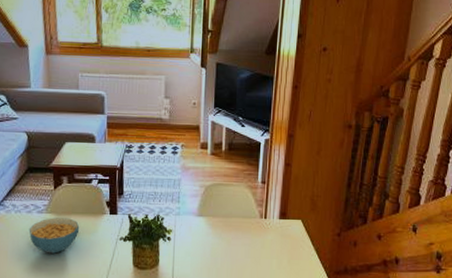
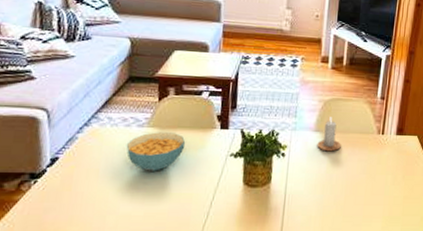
candle: none [201,202,224,236] -> present [317,117,341,152]

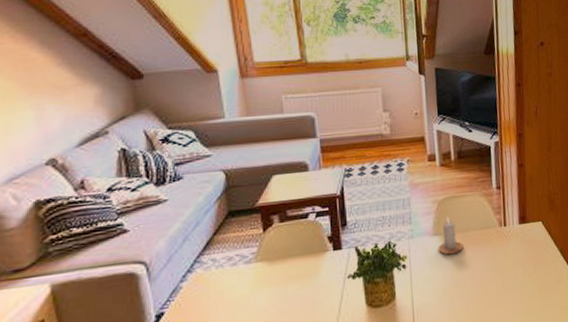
cereal bowl: present [126,132,186,171] -> none [235,263,299,311]

